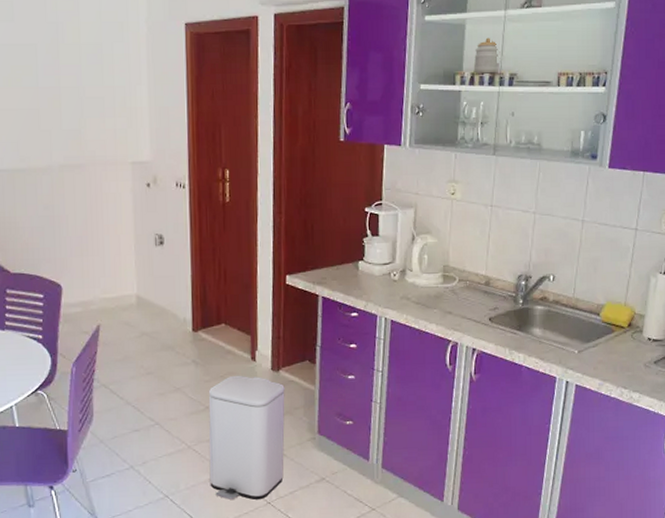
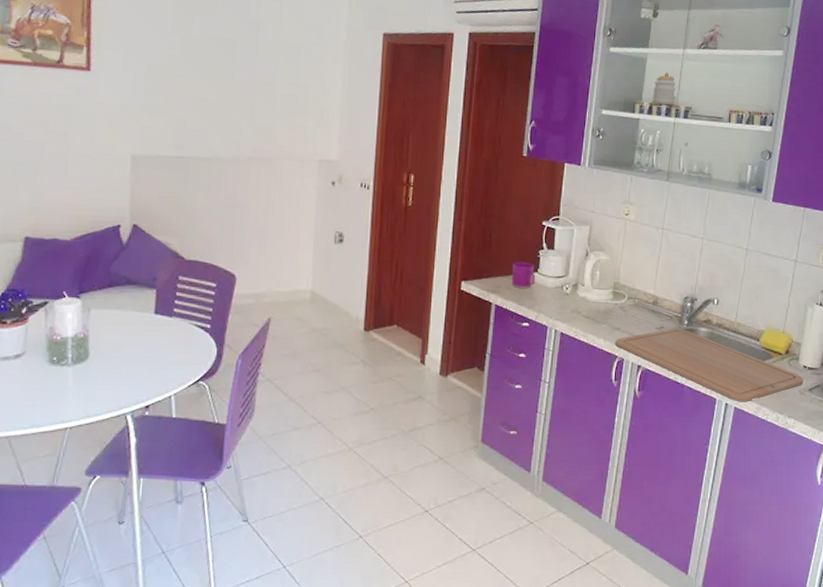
pedal bin: present [208,375,285,501] -> none [368,377,452,507]
mug: none [337,250,361,278] -> present [512,261,535,288]
chopping board: none [448,308,648,379] -> present [616,328,804,402]

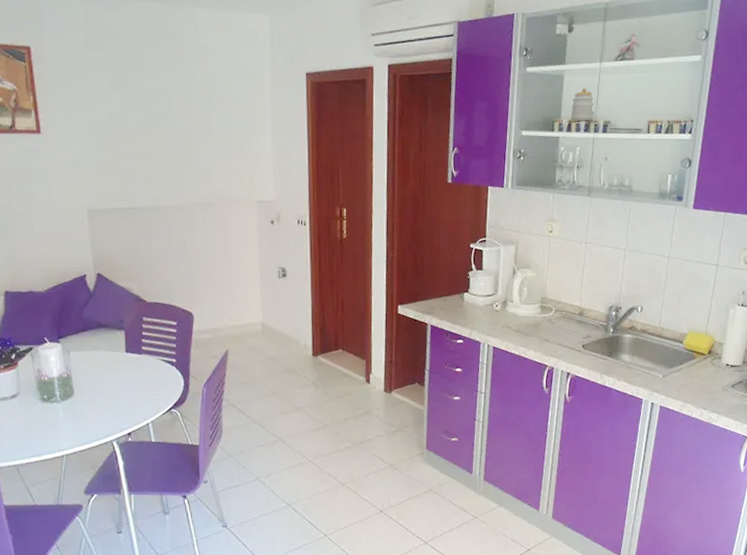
mug: present [512,261,535,288] -> none [445,283,466,308]
chopping board: present [616,328,804,402] -> none [545,336,726,401]

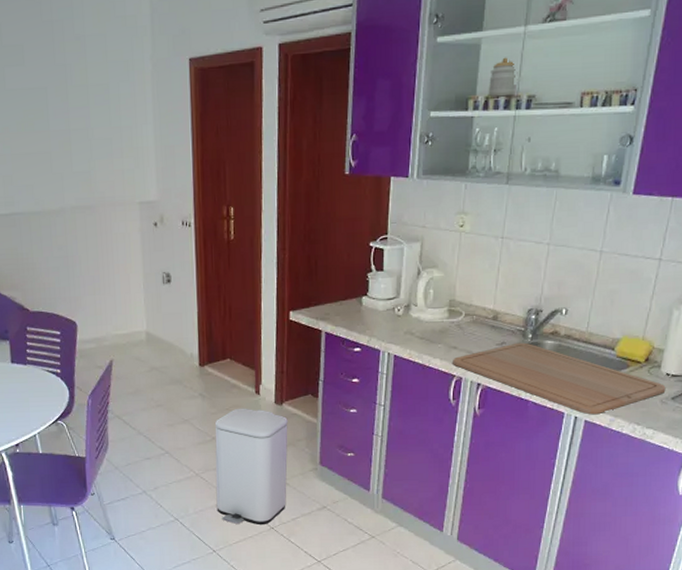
pedal bin: none [327,396,397,509] -> present [214,408,288,525]
chopping board: none [545,336,726,401] -> present [453,342,666,415]

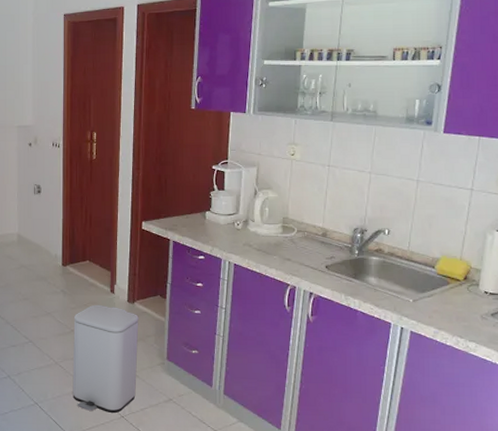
chopping board: present [453,342,666,415] -> none [287,258,485,327]
jar: present [488,57,518,98] -> none [313,19,338,51]

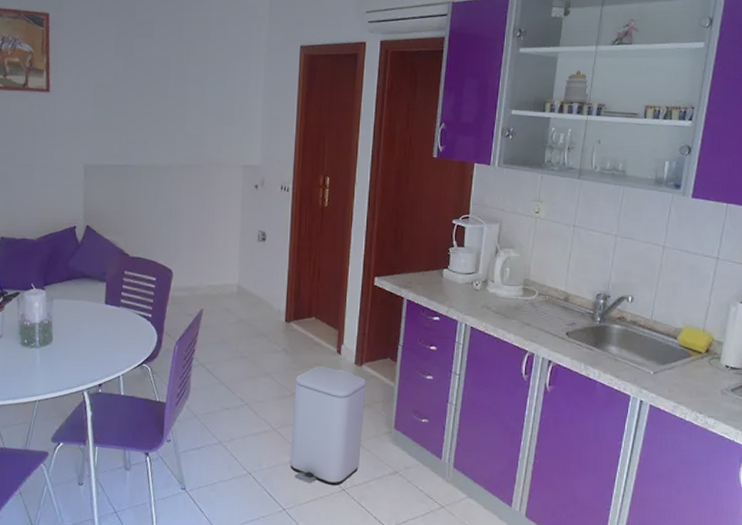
jar: none [313,19,338,51] -> present [563,70,590,104]

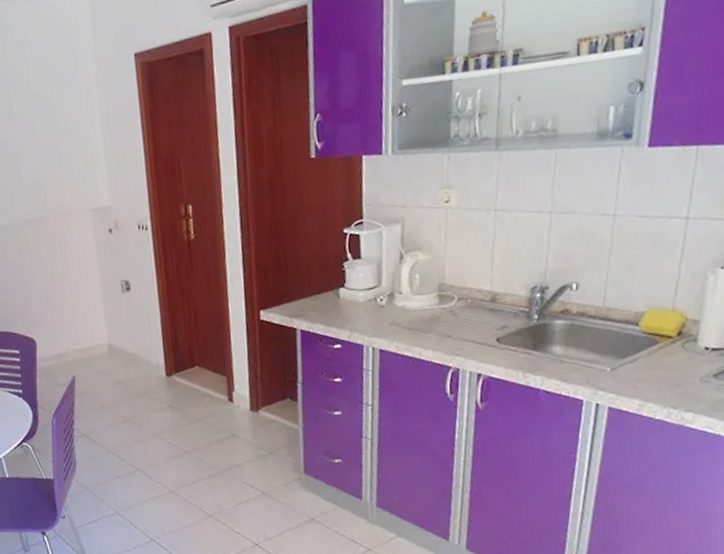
pedal bin: present [290,366,366,485] -> none [186,417,270,543]

